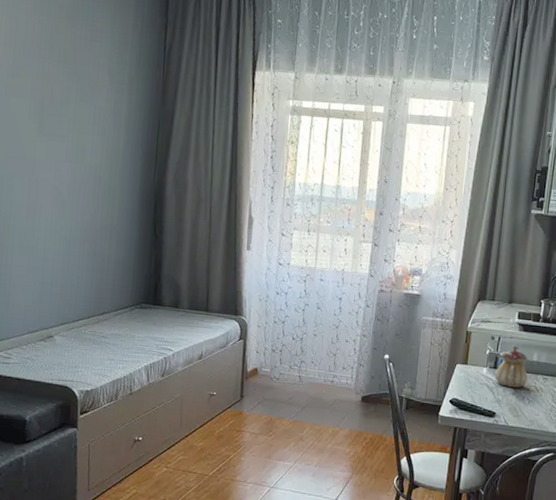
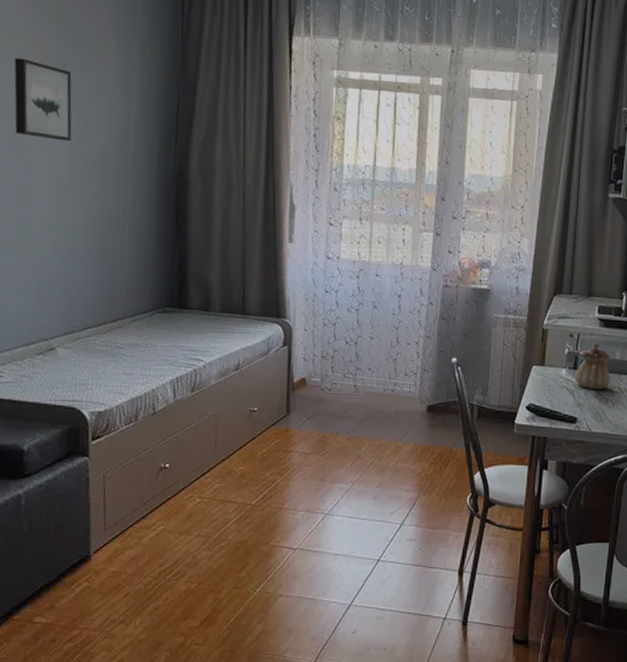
wall art: none [27,92,73,163] -> present [14,57,72,142]

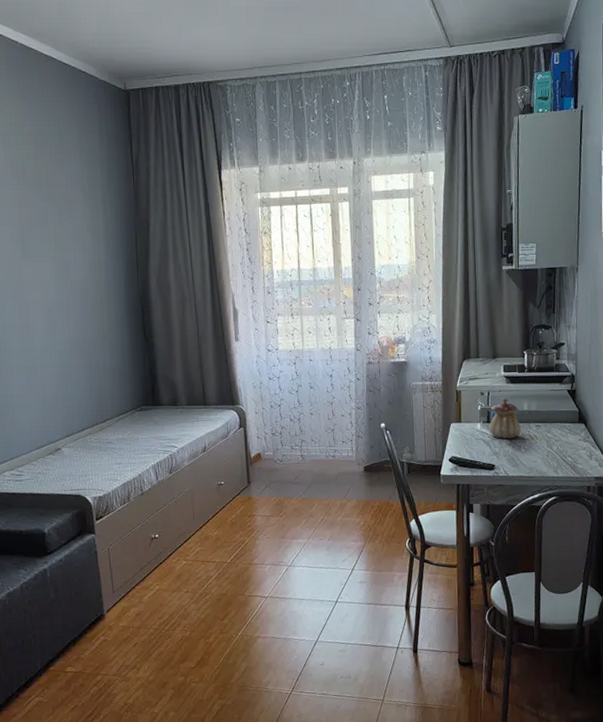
wall art: present [14,57,72,142] -> none [7,219,57,281]

